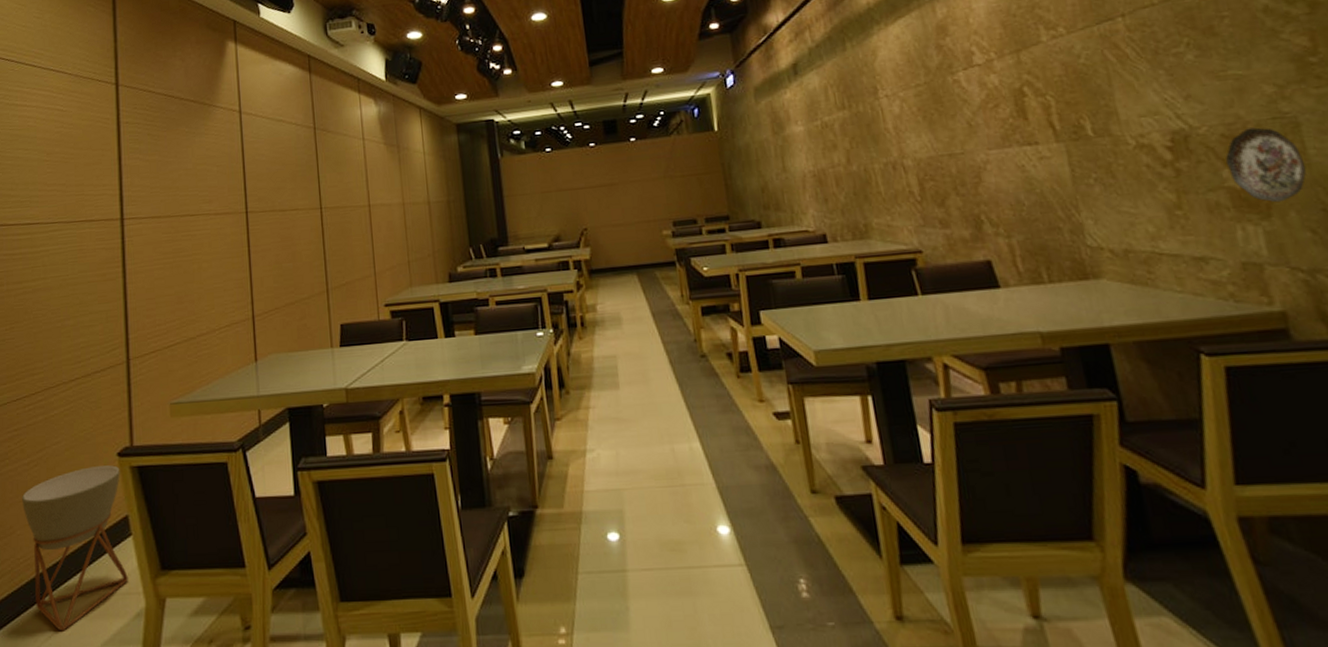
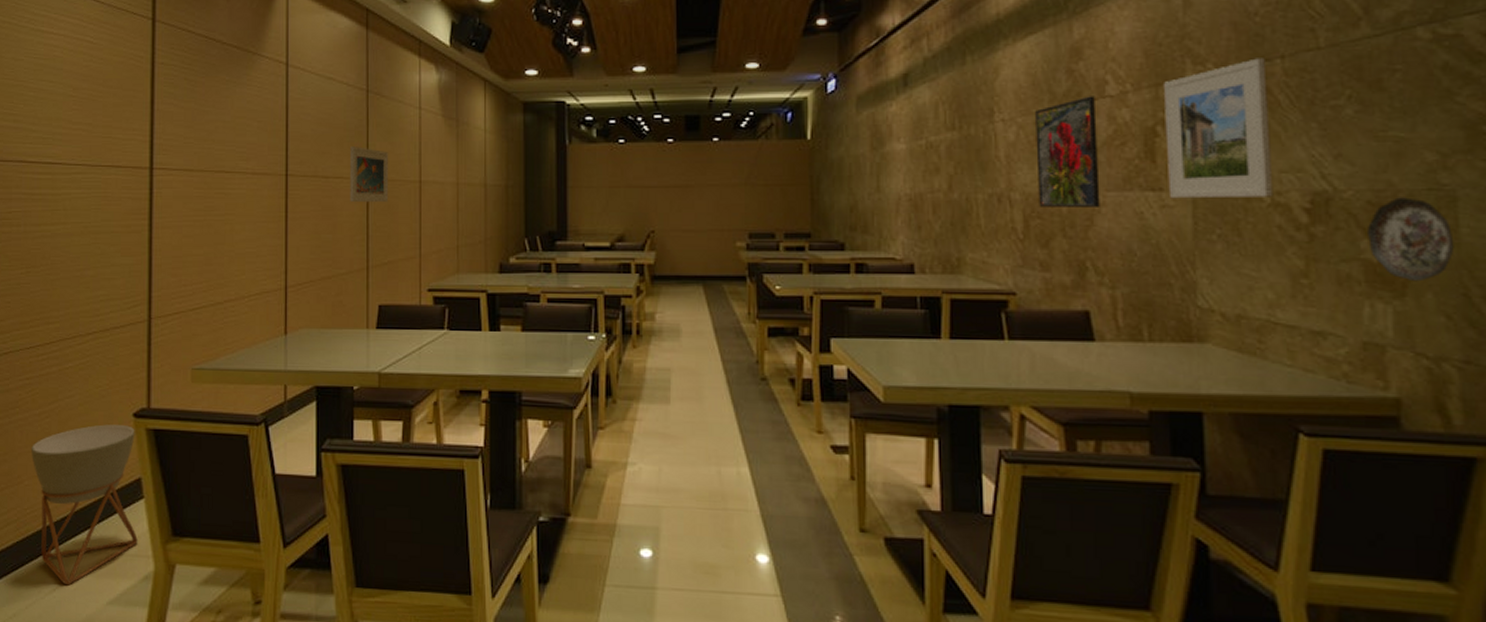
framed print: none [303,179,342,232] -> present [350,146,389,203]
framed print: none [914,66,985,170] -> present [1035,96,1100,207]
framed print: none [1023,18,1138,151] -> present [1164,58,1274,199]

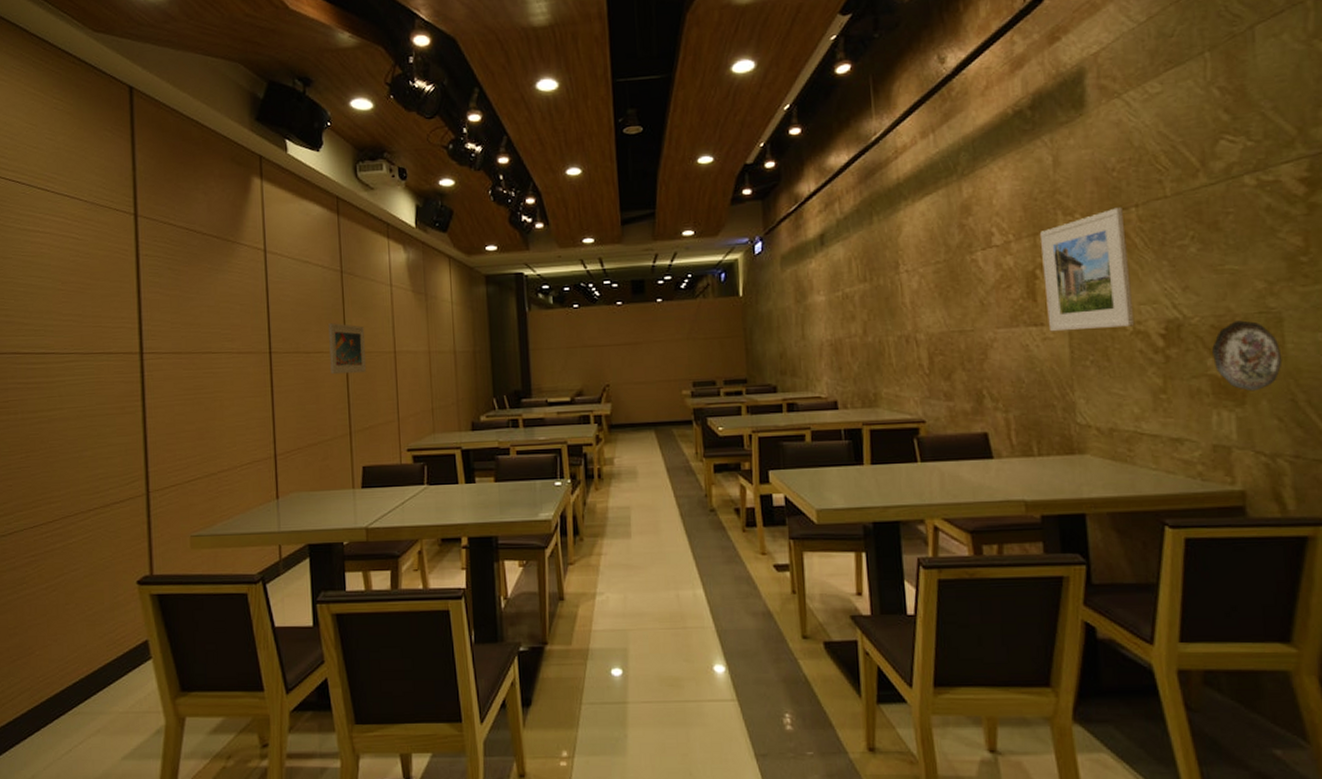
planter: present [31,424,138,586] -> none [41,592,148,745]
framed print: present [1035,96,1100,207] -> none [934,246,992,345]

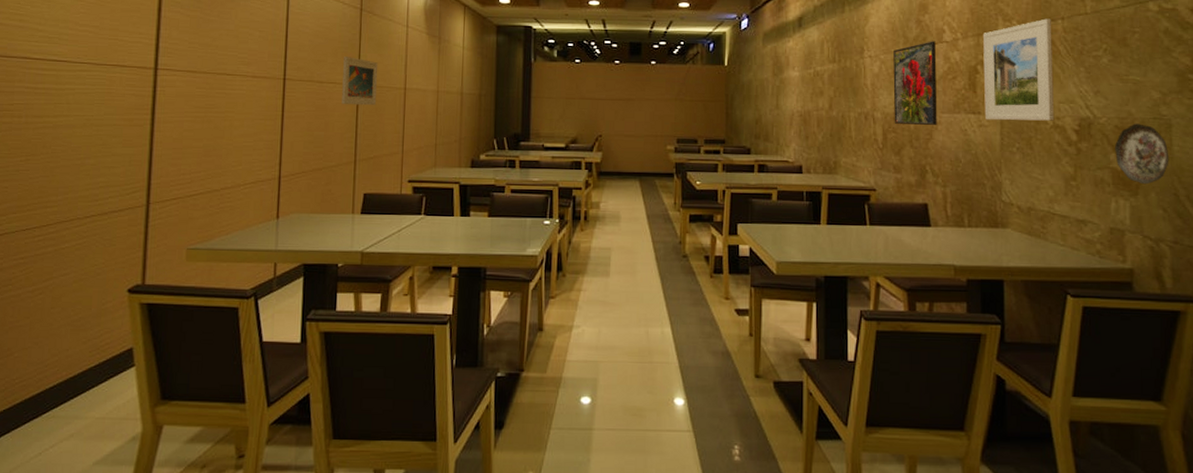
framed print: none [934,246,992,345] -> present [893,41,937,125]

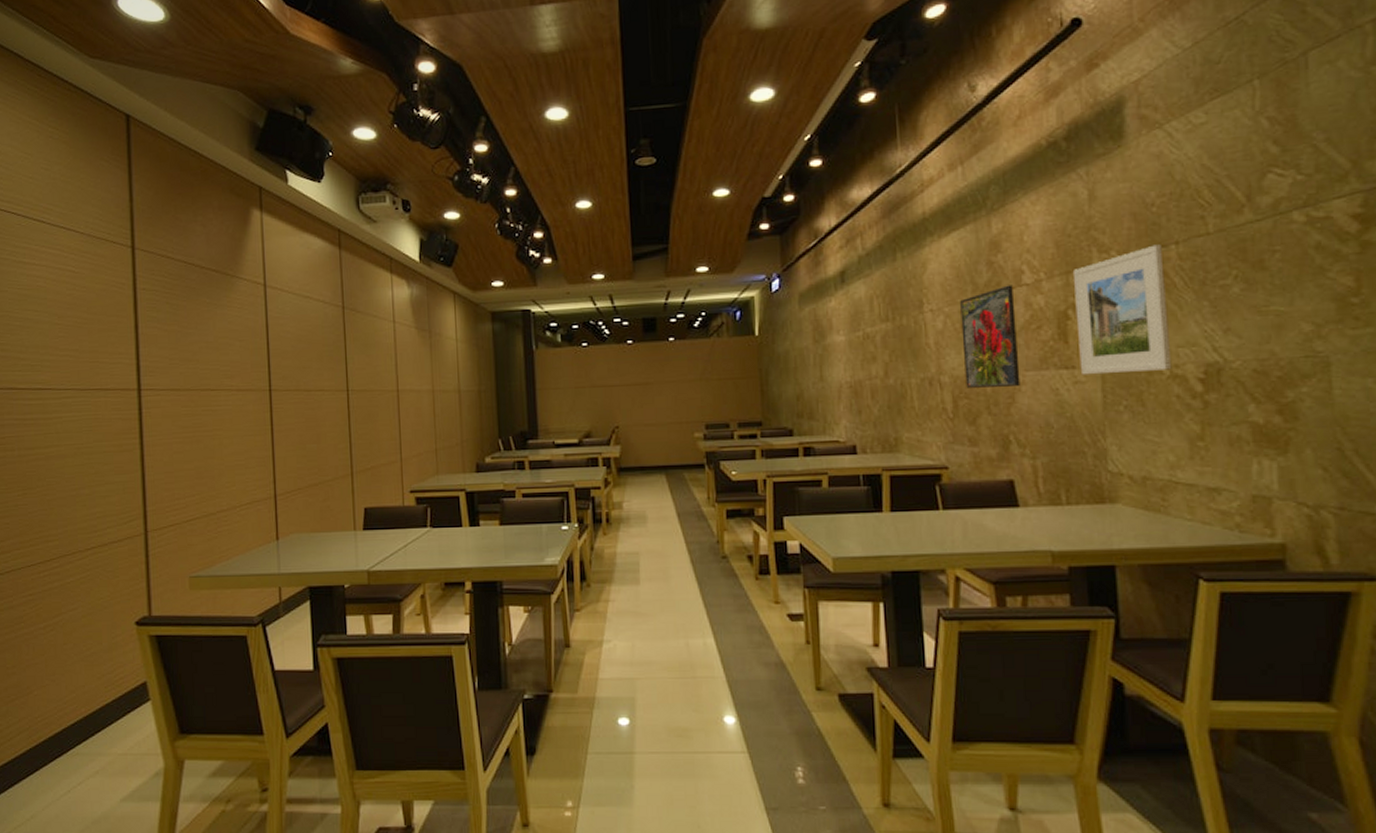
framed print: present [342,56,379,106] -> none [330,360,369,414]
decorative plate: present [1115,123,1169,185] -> none [1254,364,1329,440]

